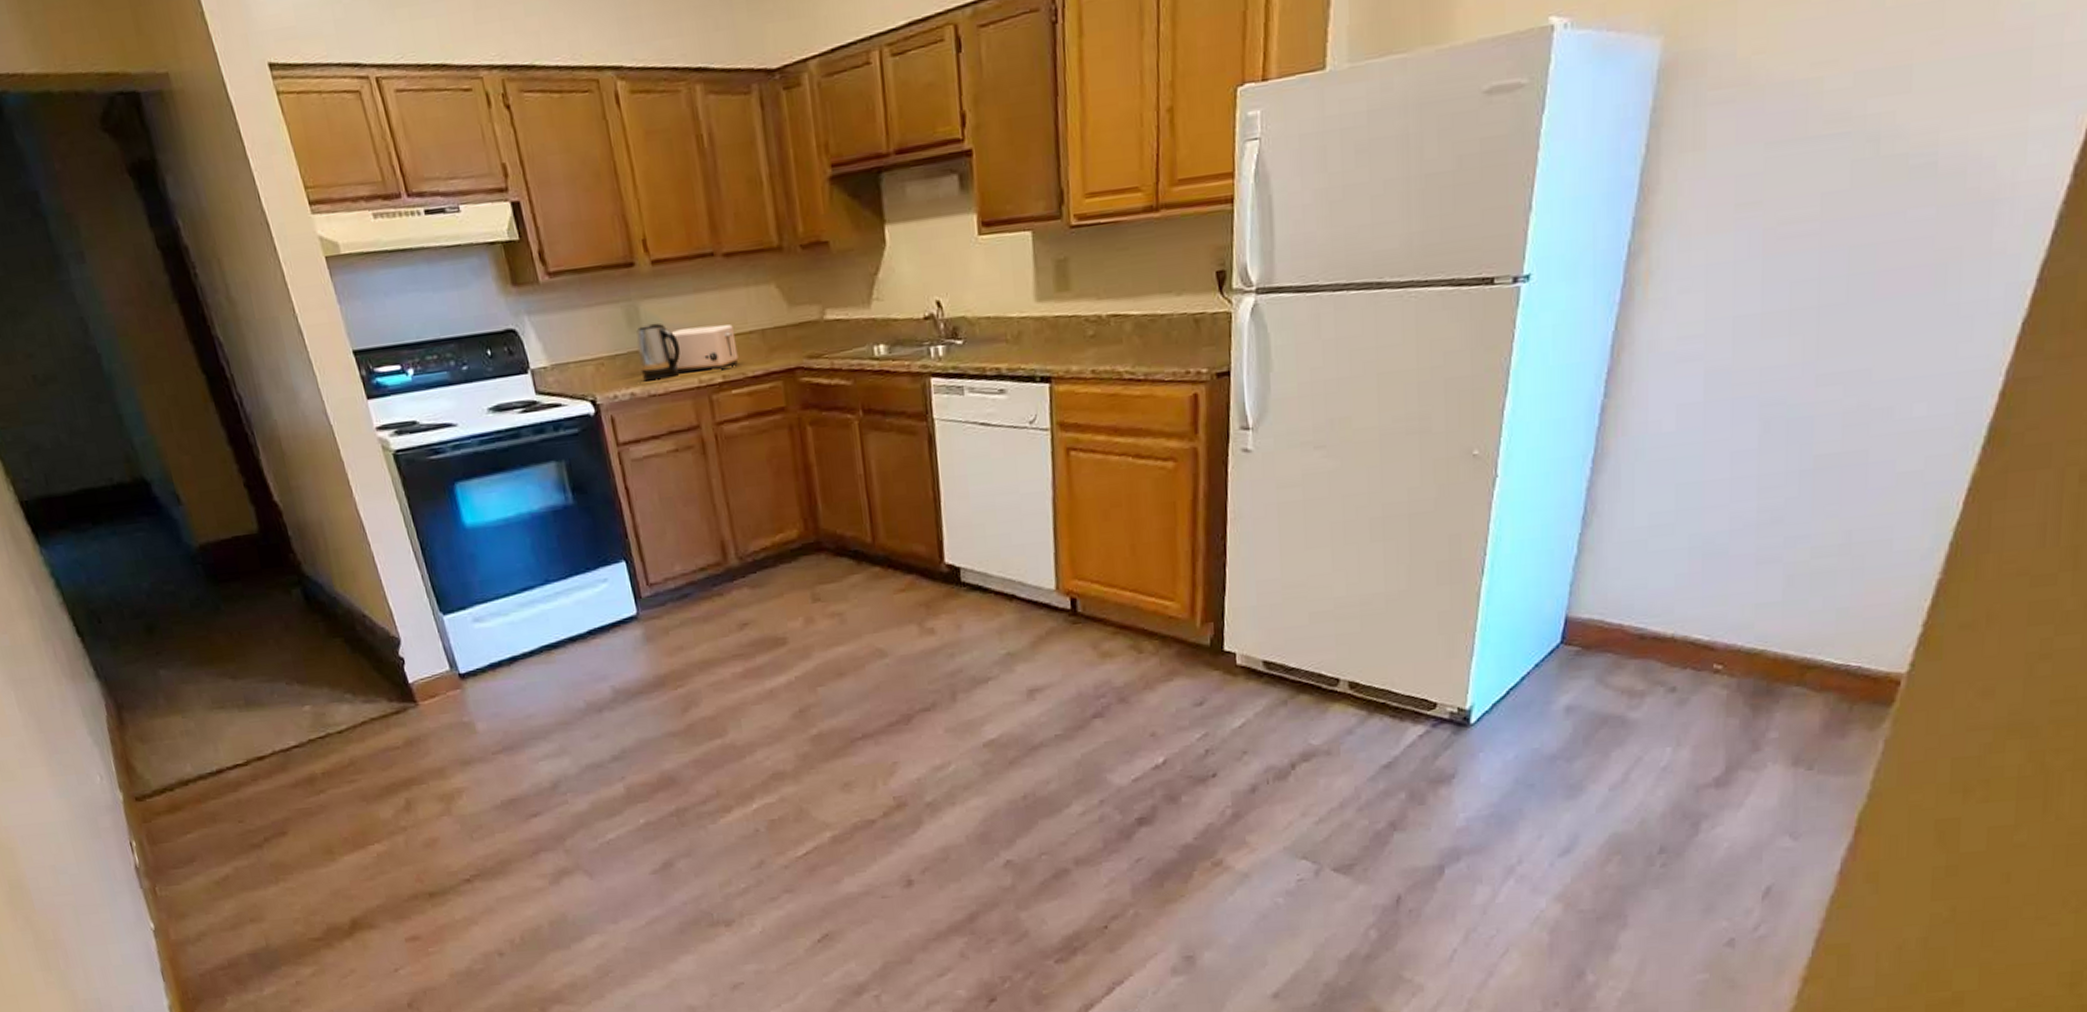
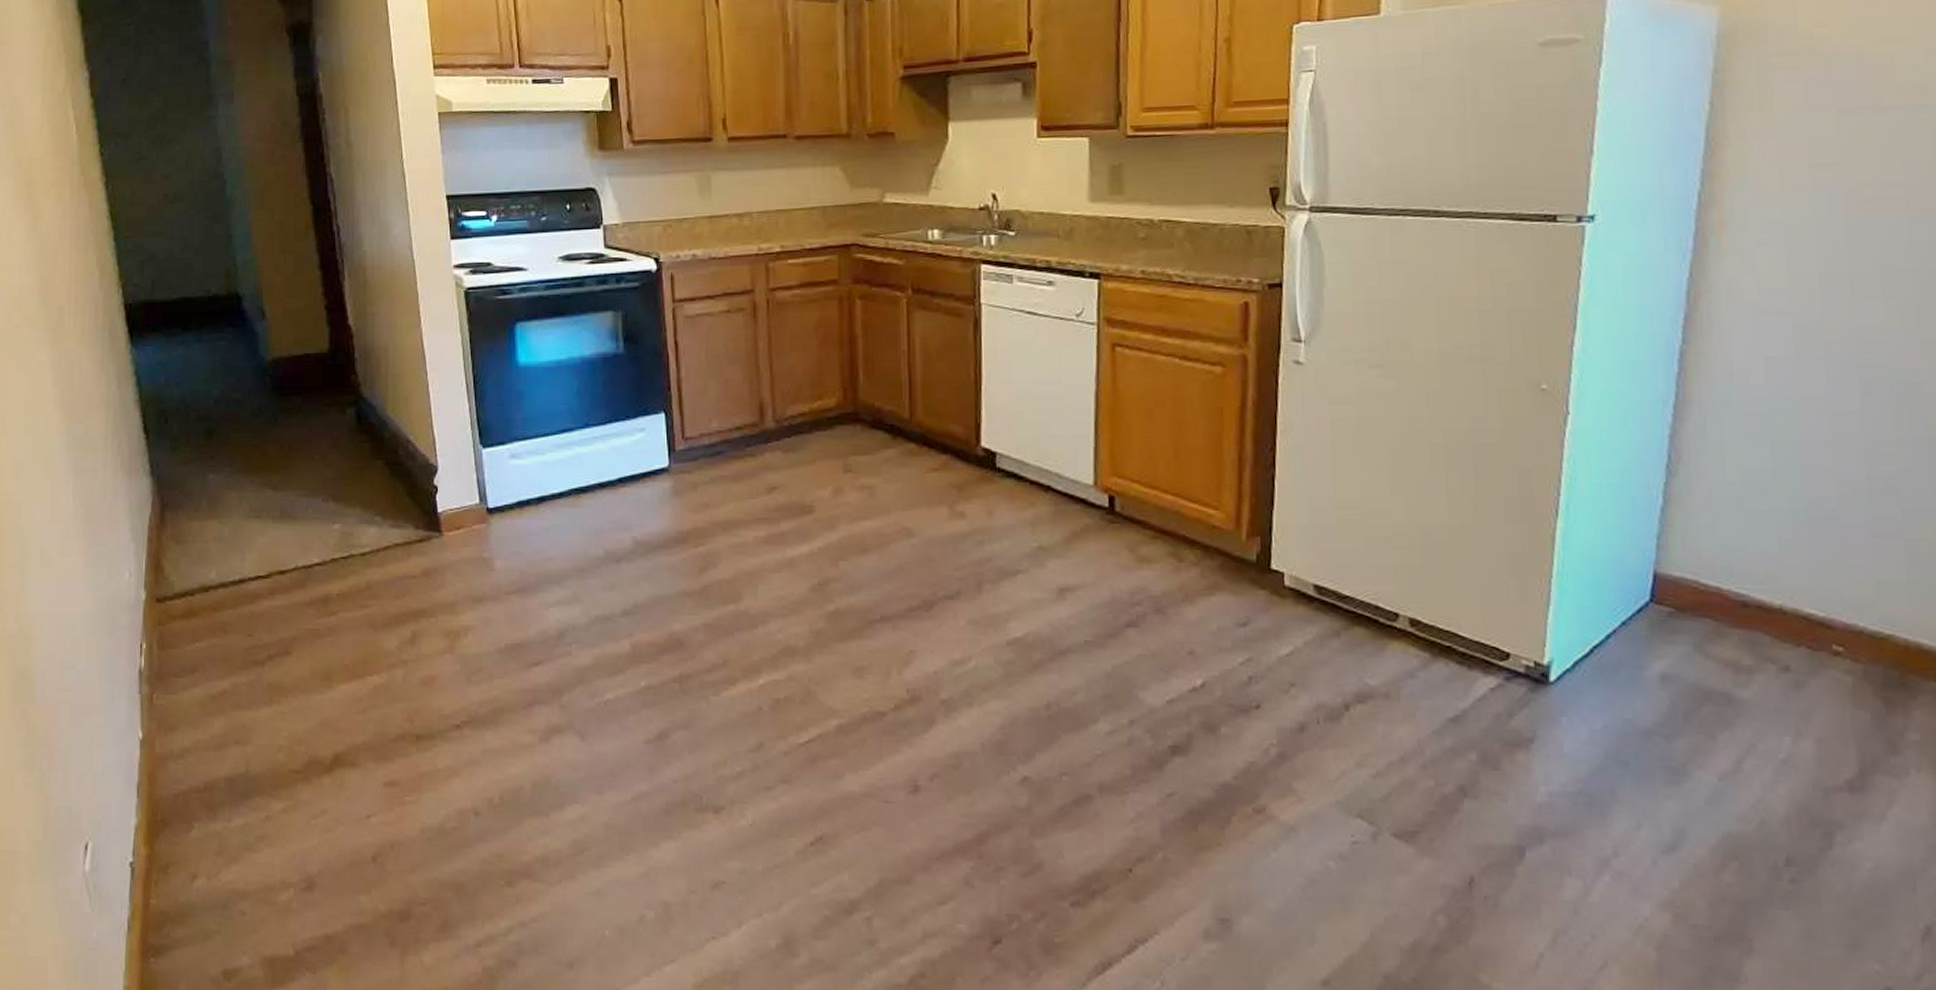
kettle: present [636,322,681,382] -> none [704,193,744,246]
toaster: present [669,324,739,373] -> none [735,199,798,241]

